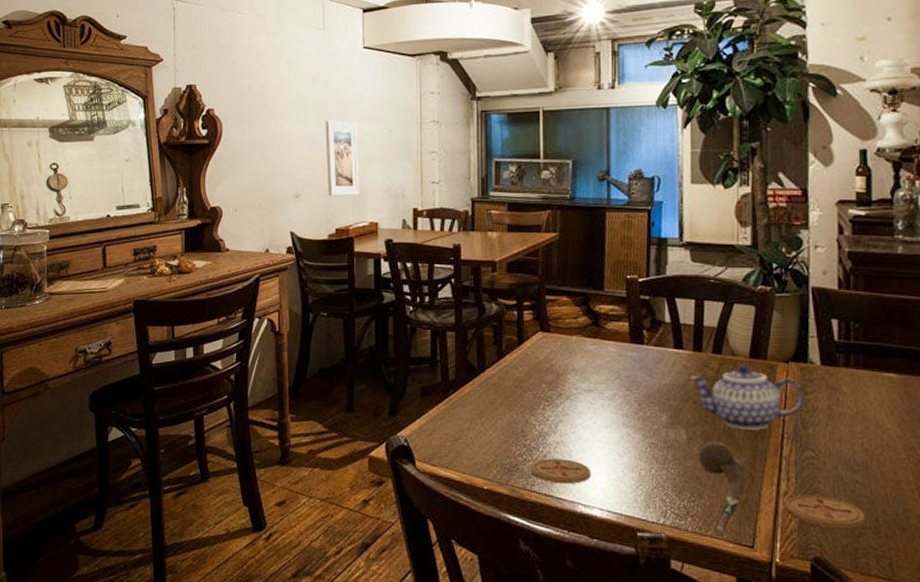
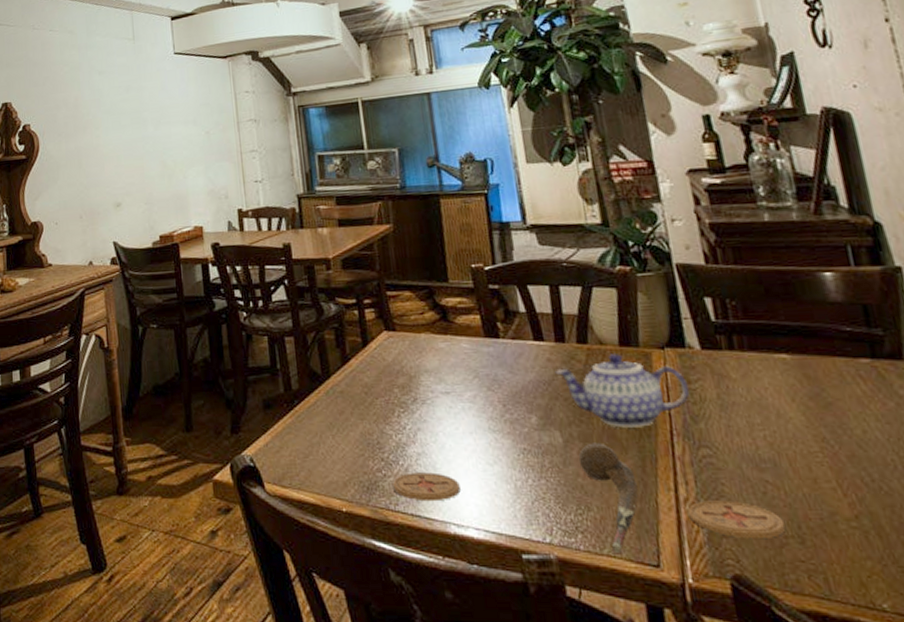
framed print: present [325,120,360,196] -> none [141,126,182,203]

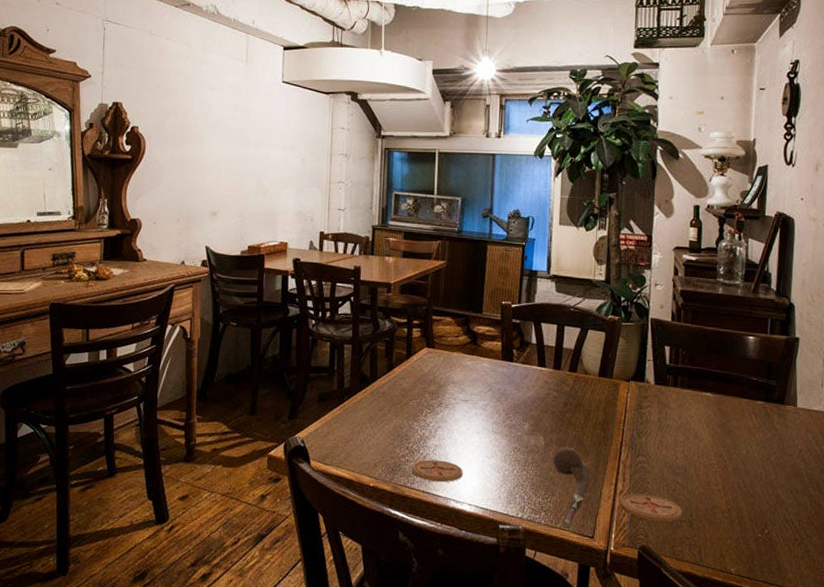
teapot: present [555,354,690,428] -> none [549,382,641,438]

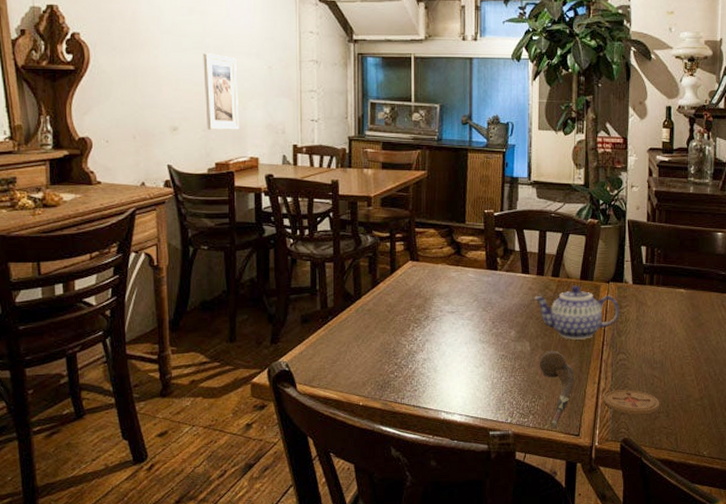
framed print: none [242,146,273,217] -> present [203,53,240,130]
coaster: present [412,460,463,483] -> none [402,373,452,396]
teapot: none [549,382,641,438] -> present [533,285,620,340]

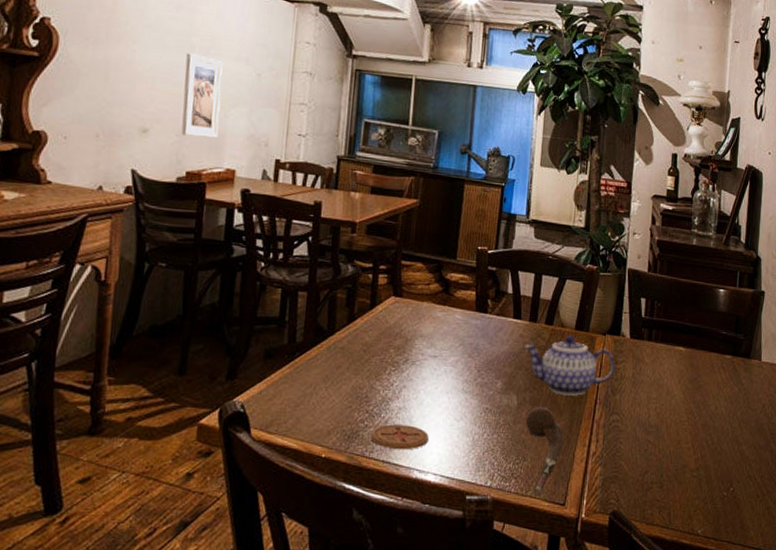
coaster: none [402,373,452,396] -> present [371,424,429,450]
coaster: present [603,389,660,414] -> none [593,455,654,483]

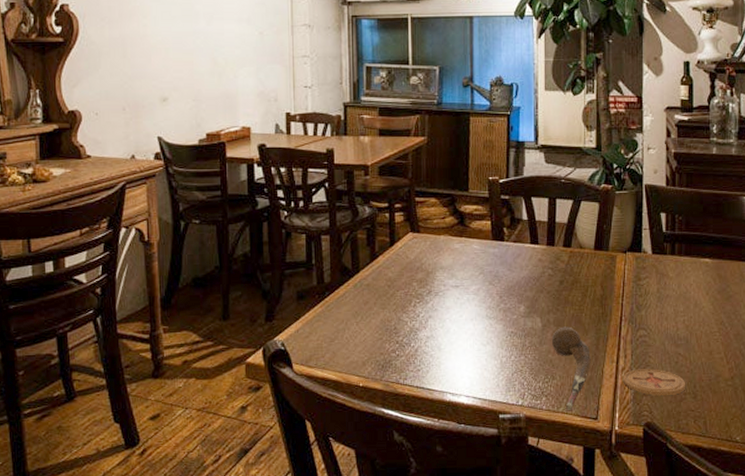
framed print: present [181,53,223,138] -> none [192,21,231,99]
coaster: present [371,424,429,450] -> none [404,352,458,376]
teapot: present [524,335,616,396] -> none [543,256,639,315]
coaster: none [593,455,654,483] -> present [623,369,686,396]

